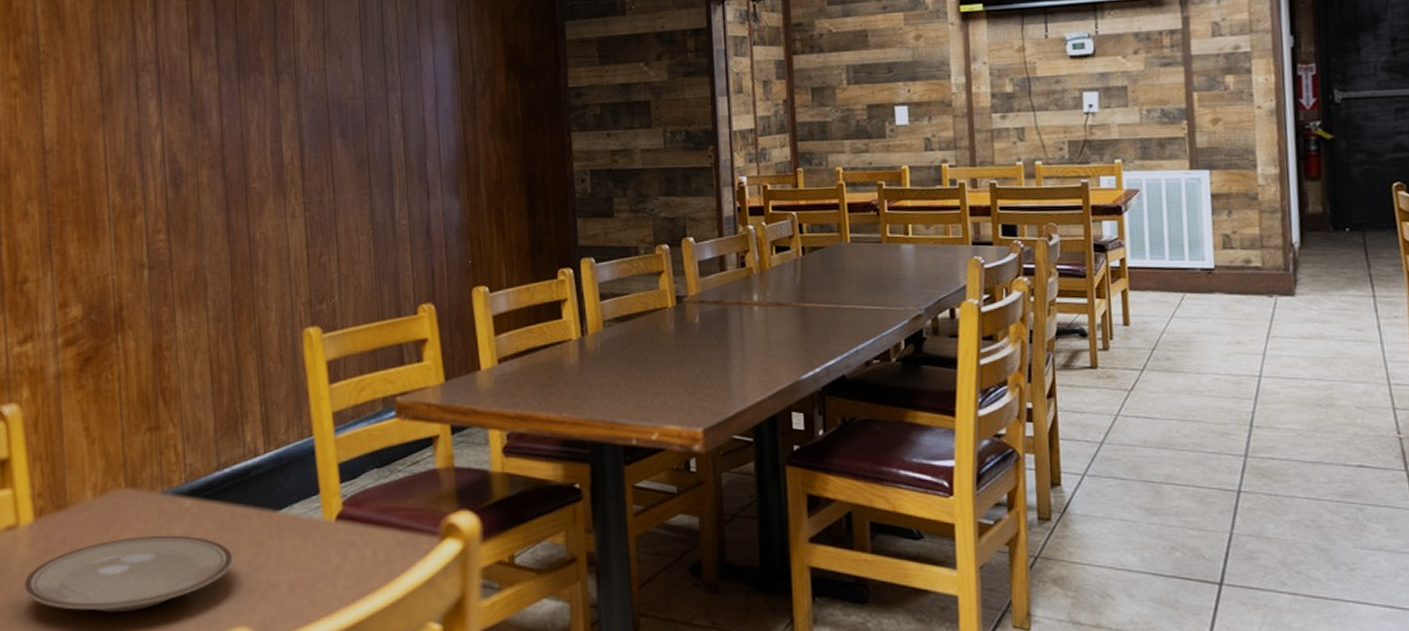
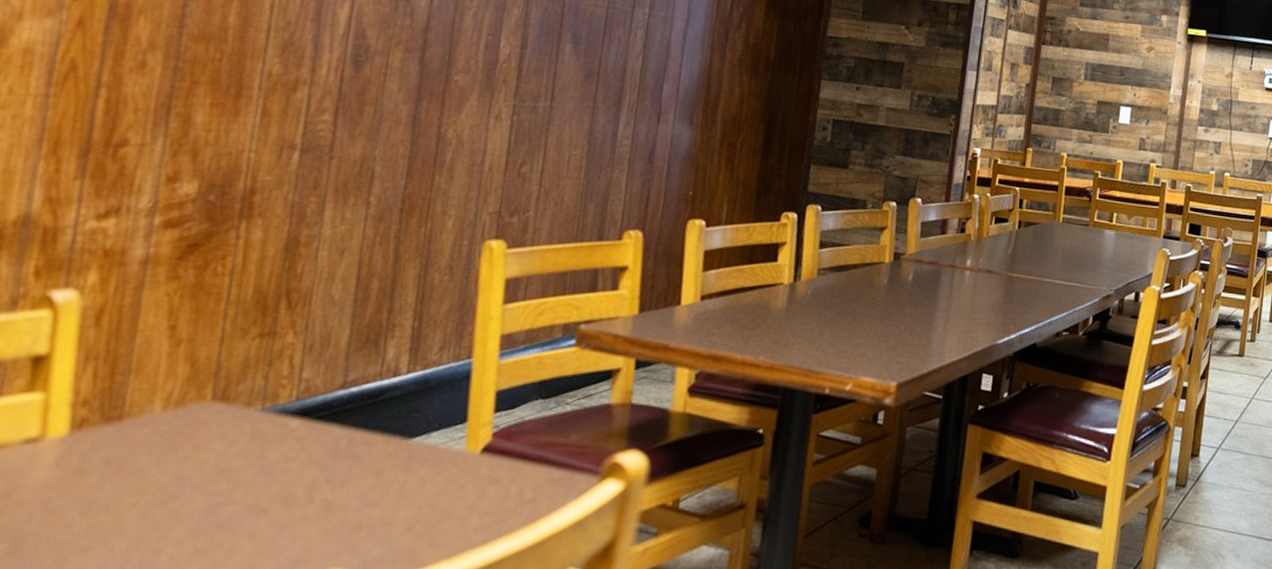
plate: present [24,535,233,613] -> none [34,459,342,549]

